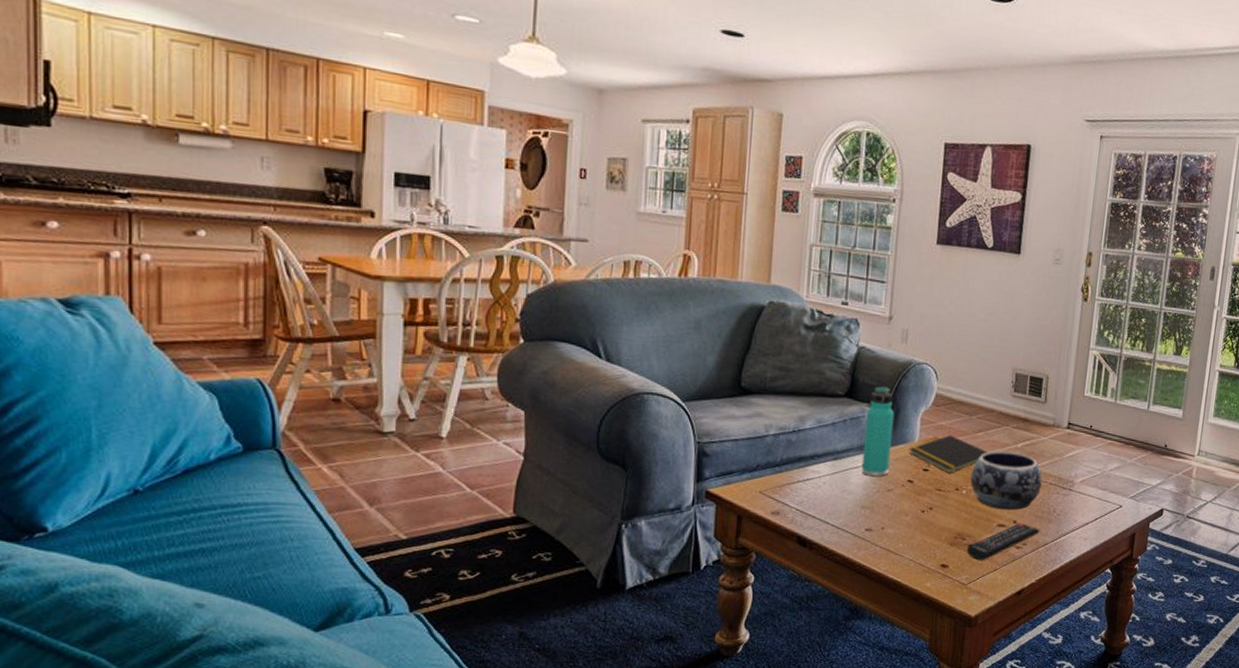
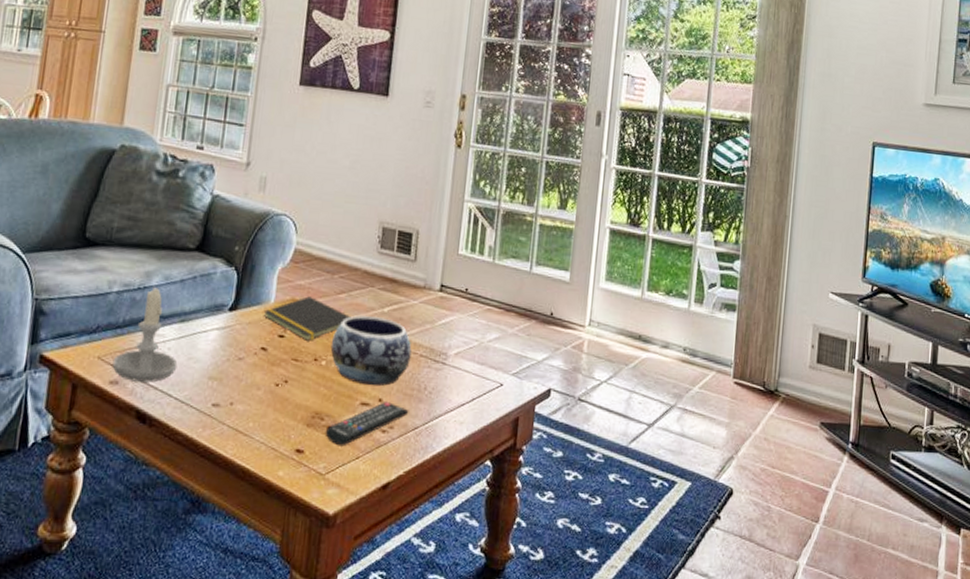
candle: none [773,429,833,512] -> present [112,286,178,383]
thermos bottle: present [861,386,895,477] -> none [210,239,249,343]

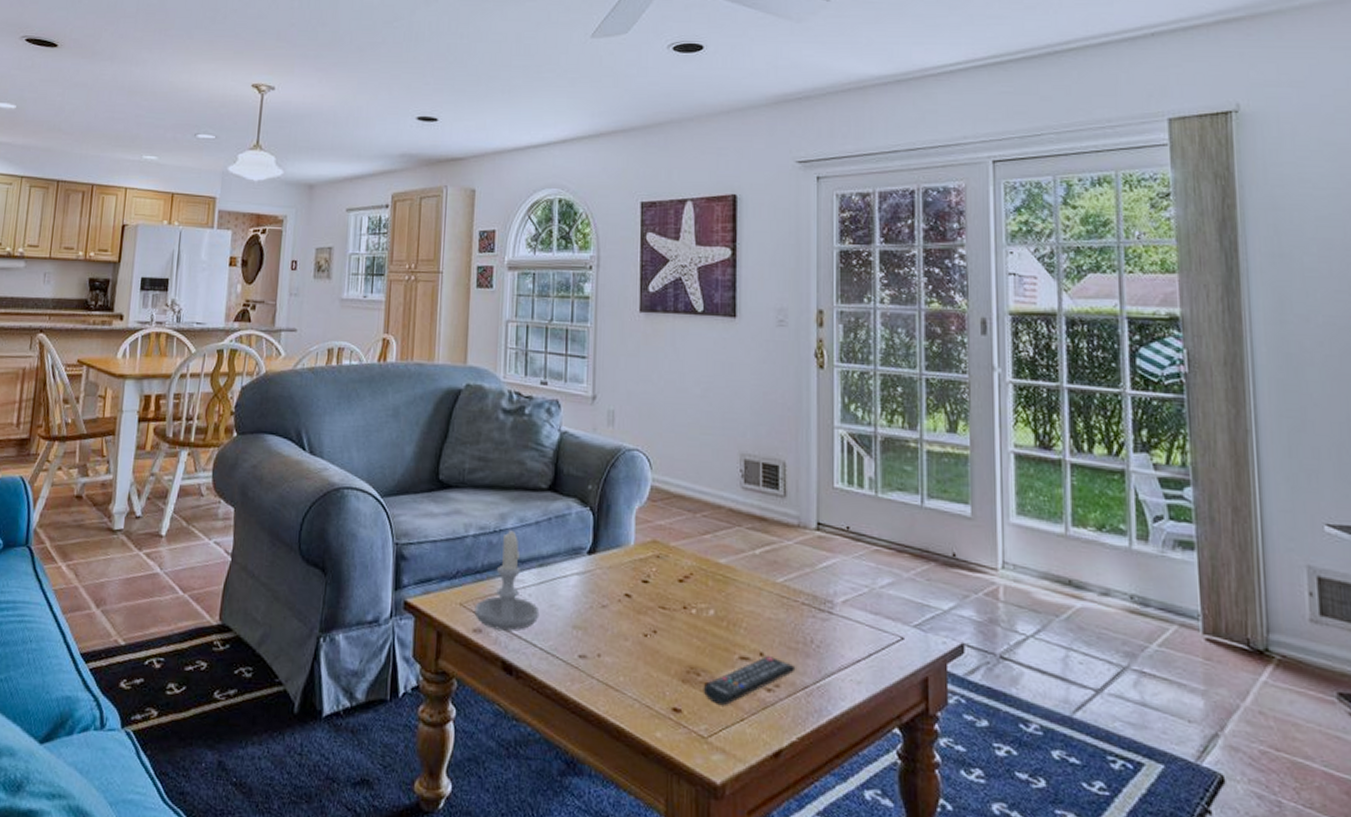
notepad: present [263,296,351,341] -> none [624,538,719,587]
decorative bowl: present [330,315,412,386] -> none [700,558,791,638]

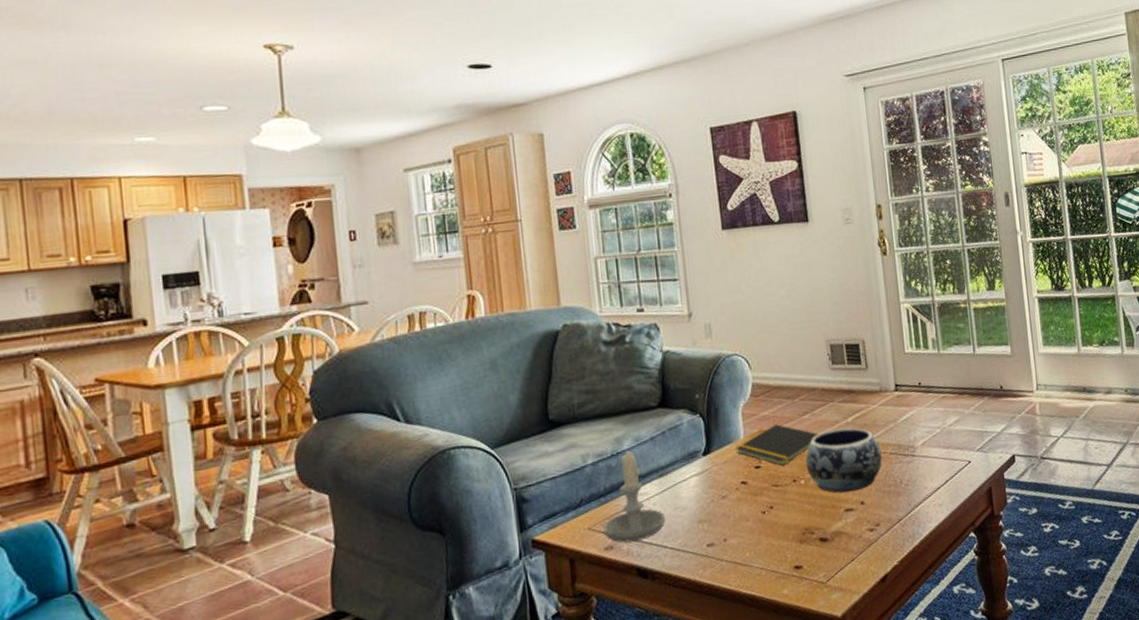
notepad: none [624,538,719,587] -> present [735,424,819,466]
decorative bowl: none [700,558,791,638] -> present [805,427,882,493]
remote control: present [703,656,796,706] -> none [817,502,891,554]

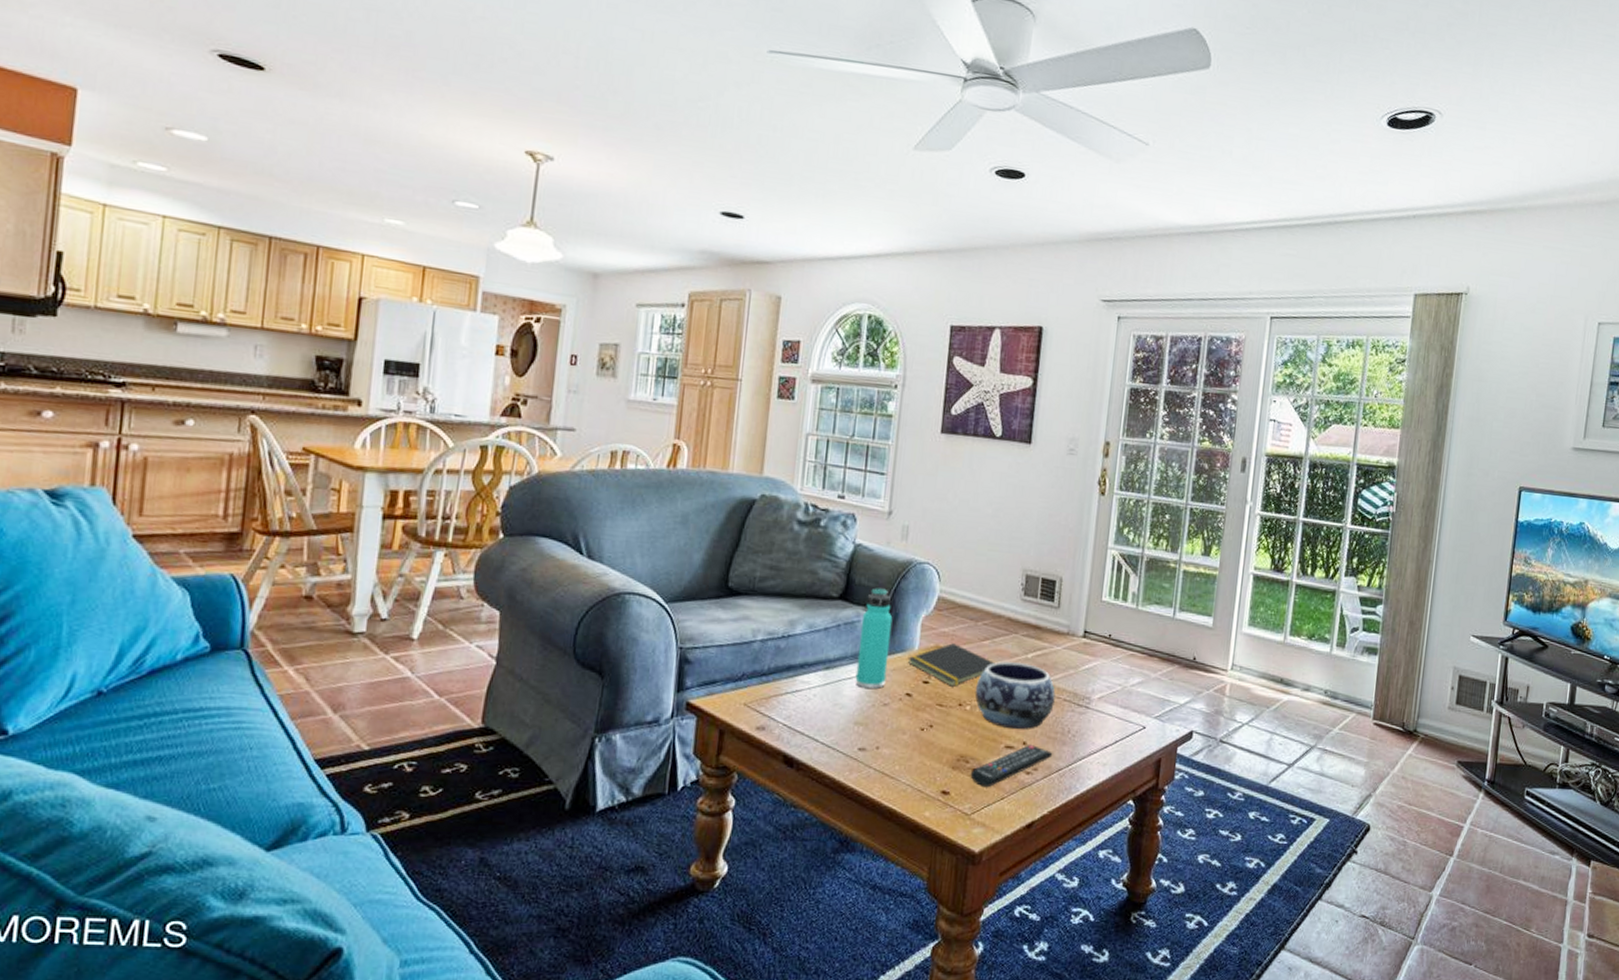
candle: present [603,450,666,543] -> none [758,634,823,728]
thermos bottle: none [684,387,720,487] -> present [855,588,893,690]
remote control: none [817,502,891,554] -> present [970,745,1053,788]

